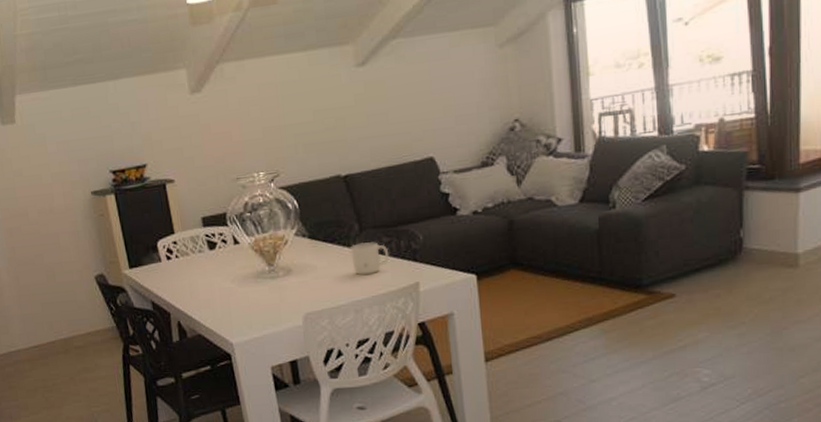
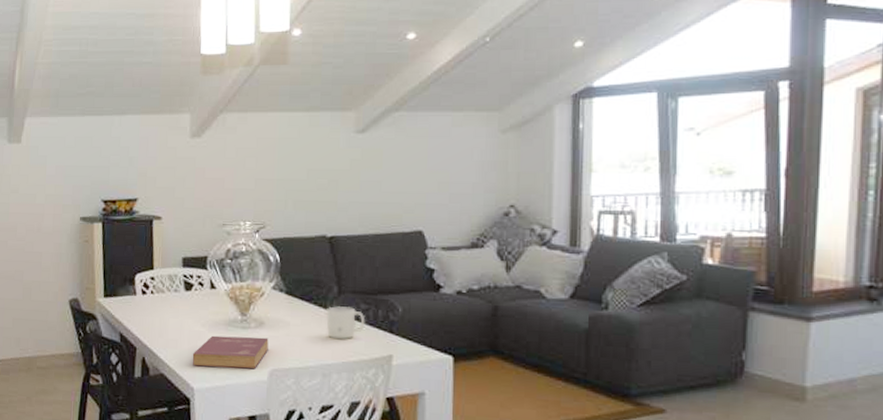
book: none [226,284,300,322] -> present [192,335,269,370]

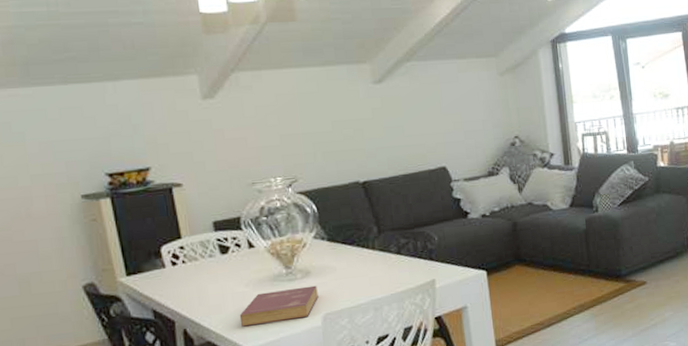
mug: present [326,306,366,340] -> none [369,243,407,276]

